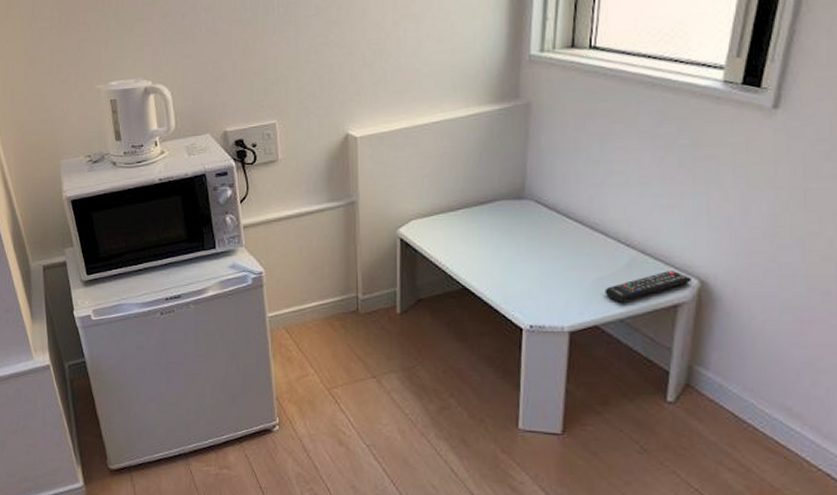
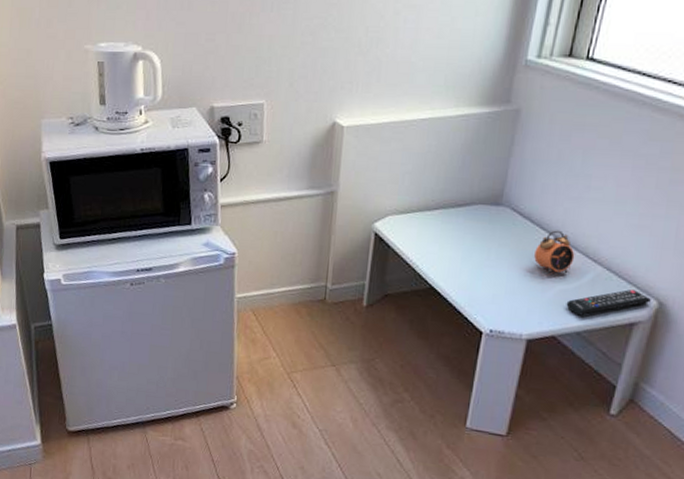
alarm clock: none [565,218,607,264] -> present [534,230,575,276]

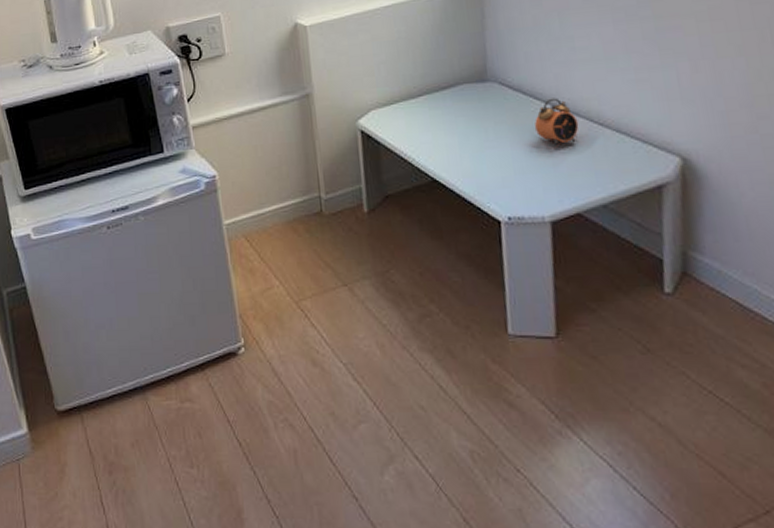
remote control: present [566,289,651,316] -> none [583,148,673,187]

